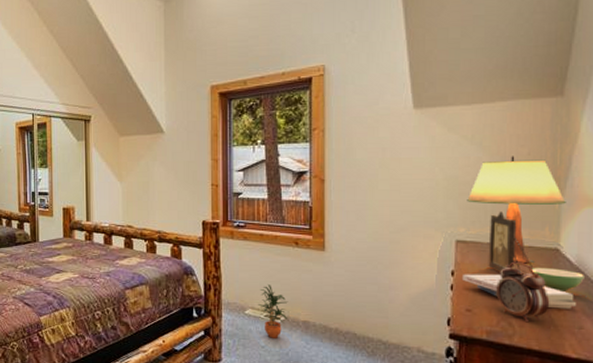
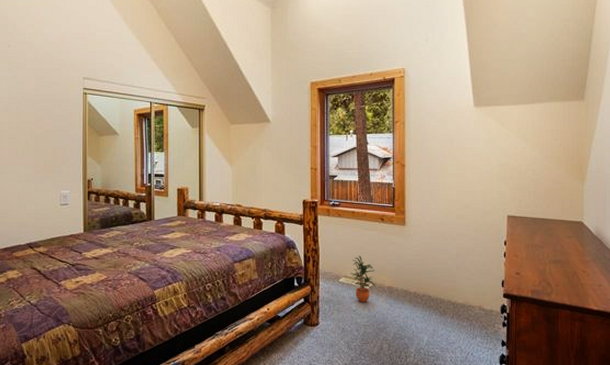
books: present [461,274,576,309] -> none [512,243,596,270]
table lamp: present [467,156,566,264] -> none [515,147,587,234]
photo frame: present [488,211,534,273] -> none [532,192,565,242]
alarm clock: present [496,261,550,323] -> none [538,232,577,282]
bowl: present [531,267,586,293] -> none [563,236,602,257]

